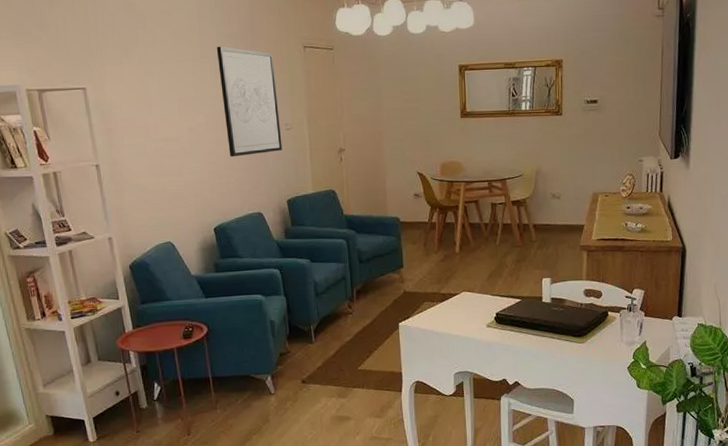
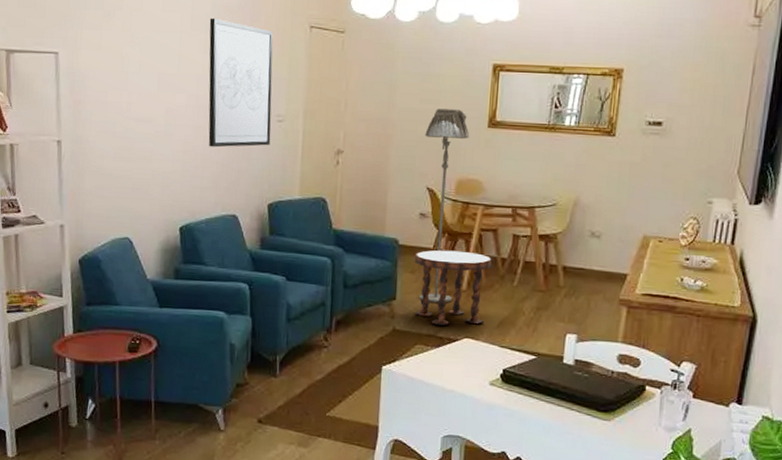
floor lamp: none [410,105,449,266] -> present [419,109,470,303]
side table: none [414,221,477,284] -> present [414,249,492,325]

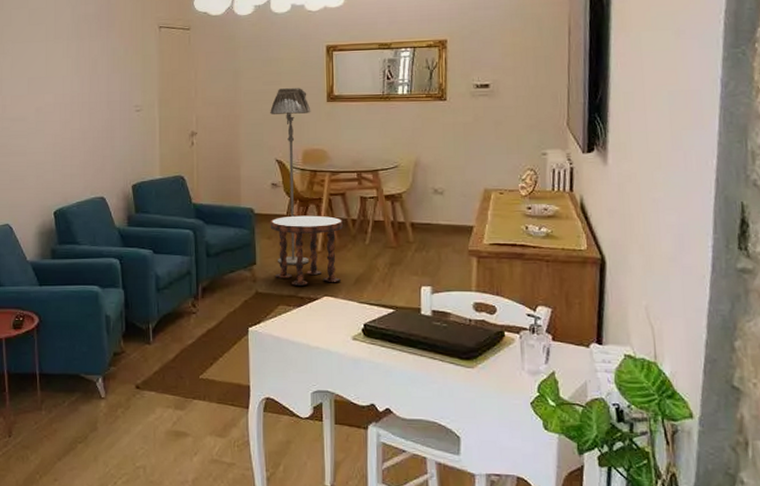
wall art: present [208,17,274,148] -> none [70,26,131,139]

